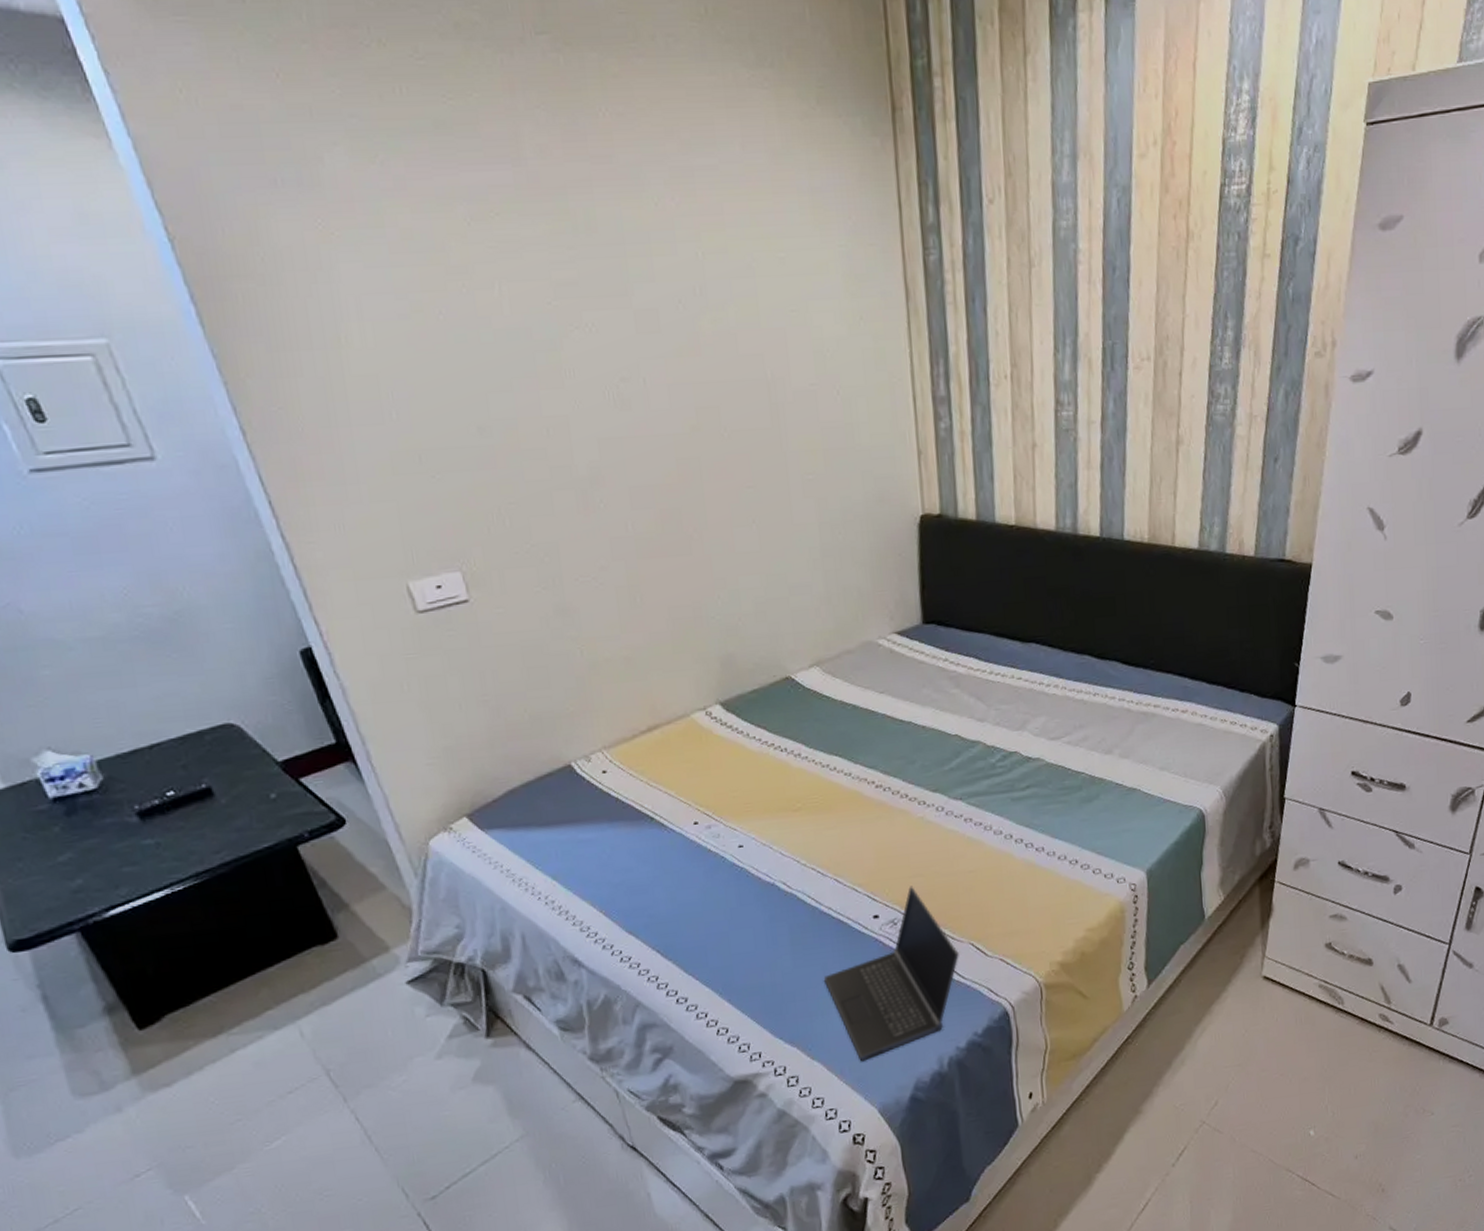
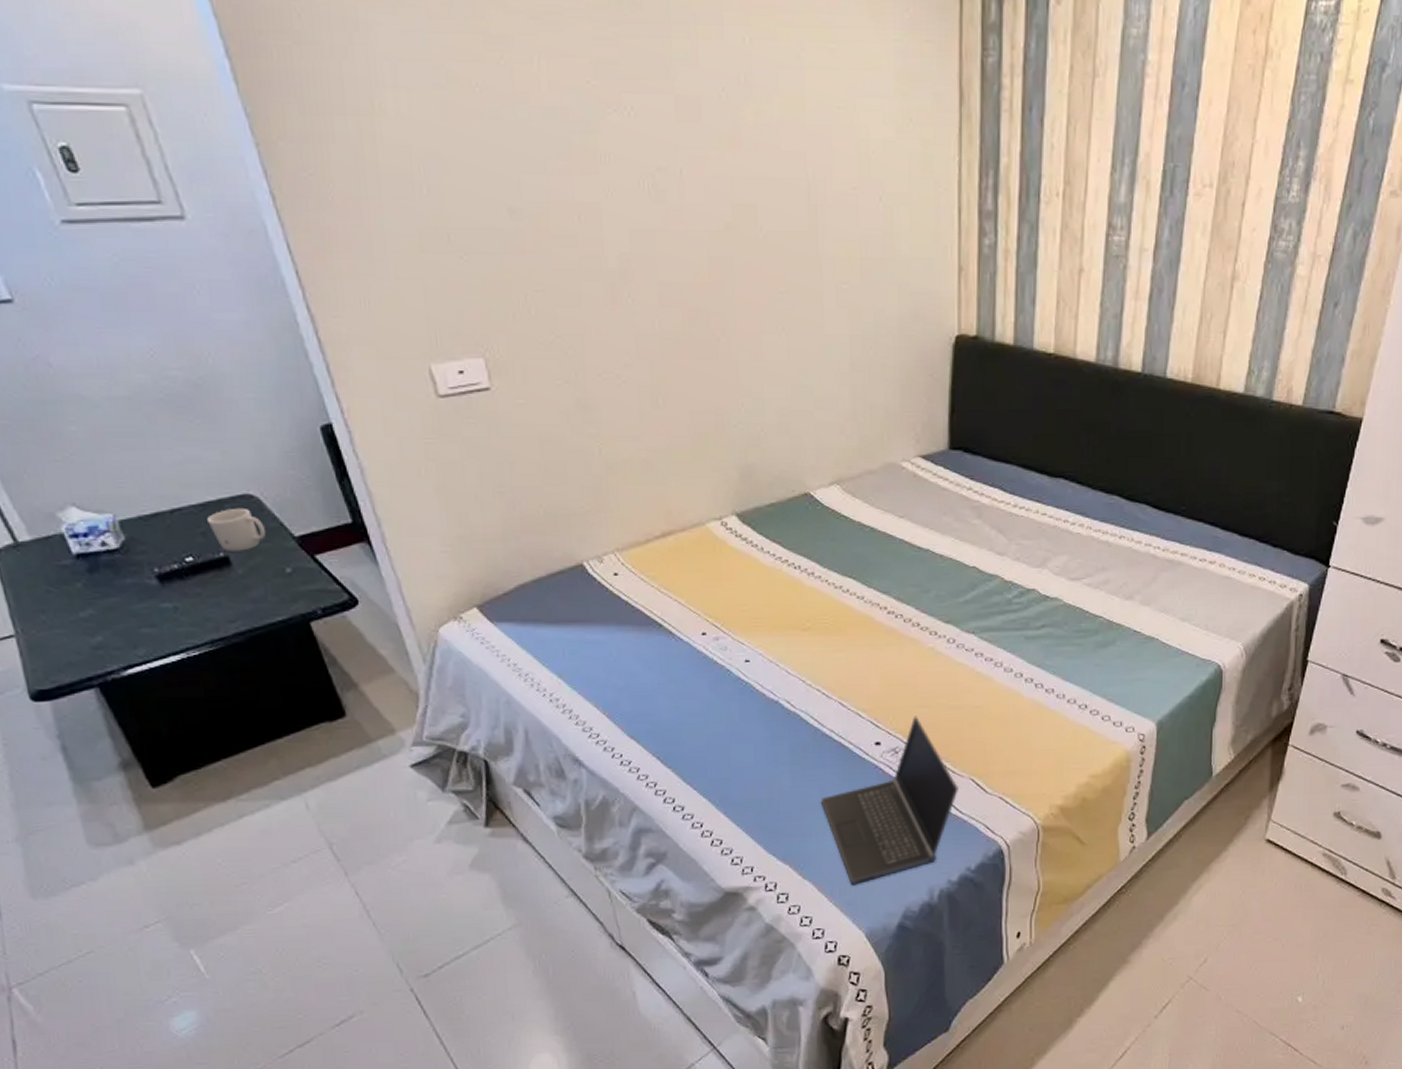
mug: none [188,737,249,784] -> present [207,507,267,553]

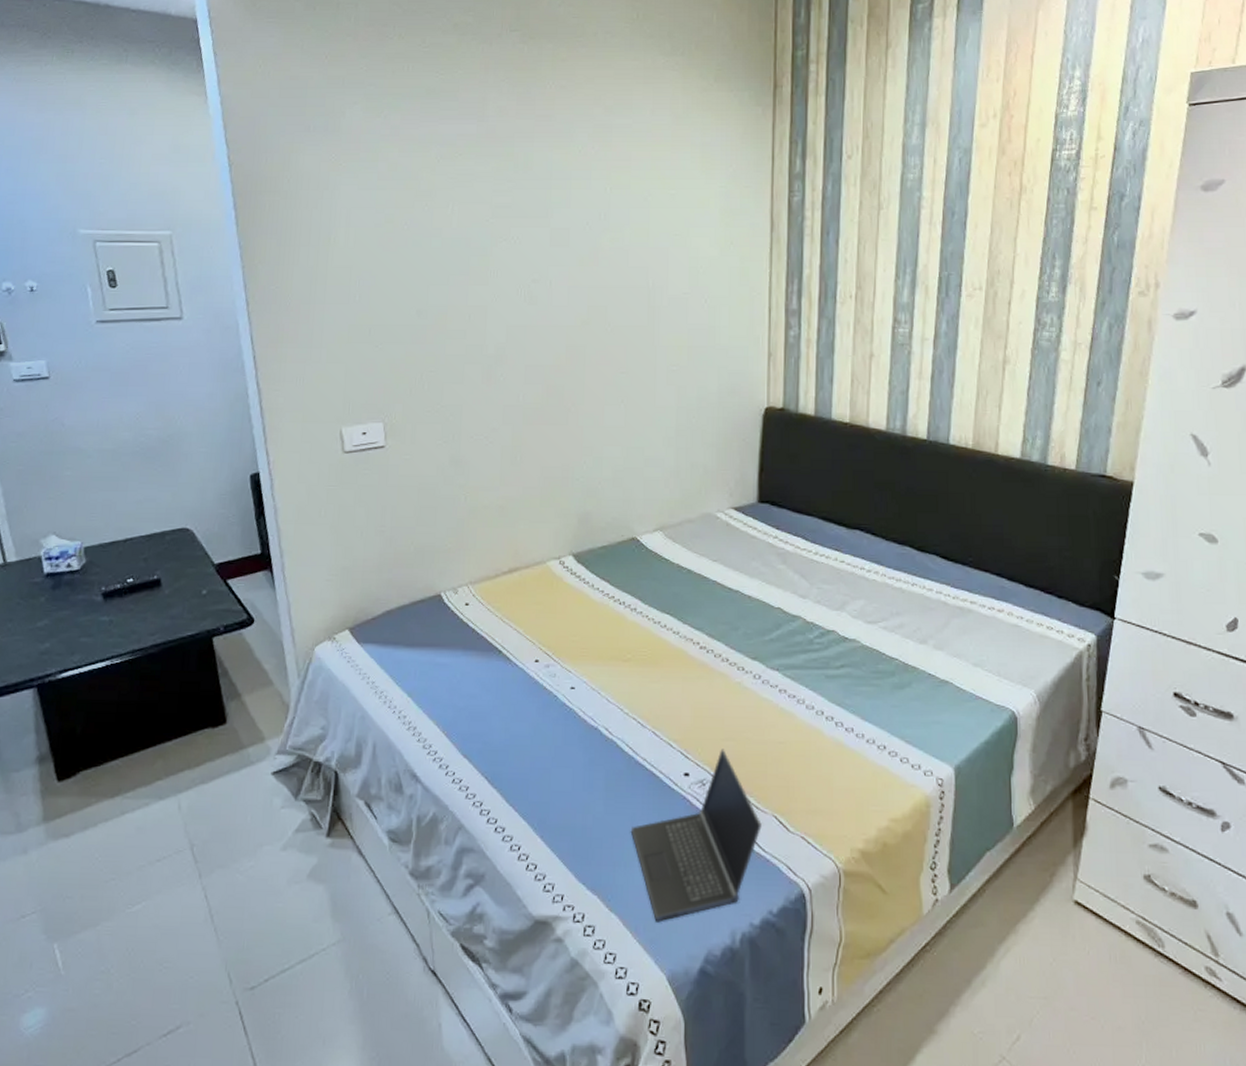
mug: present [207,507,267,553] -> none [150,539,194,576]

